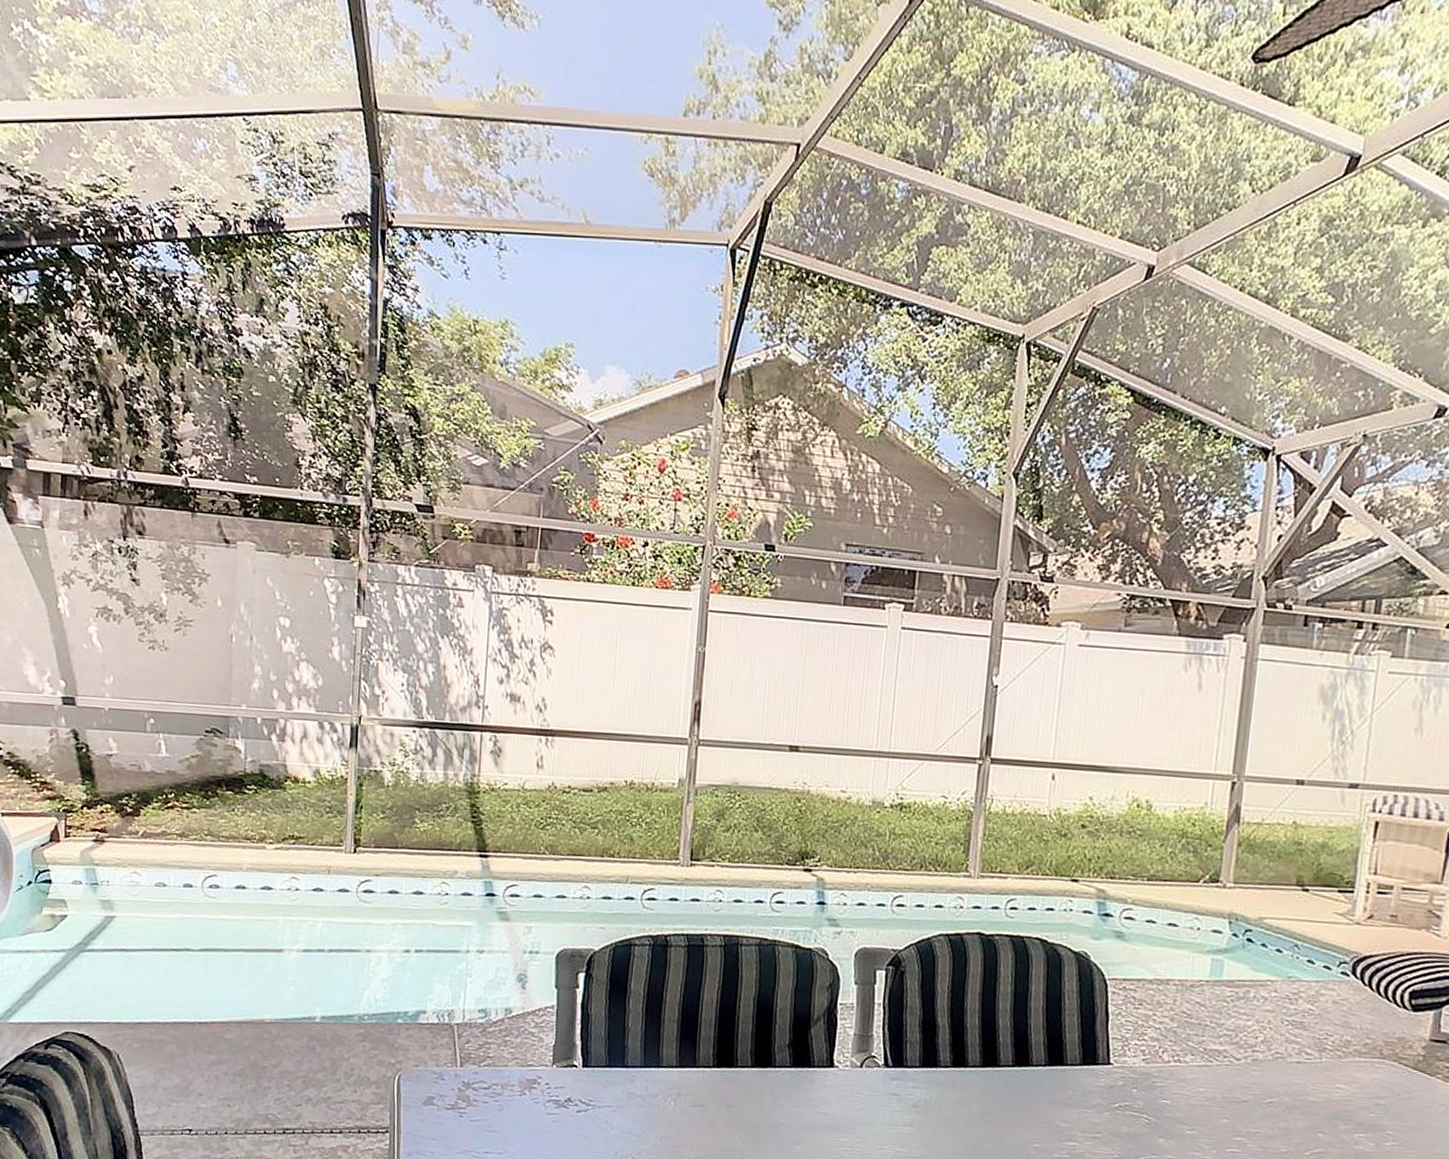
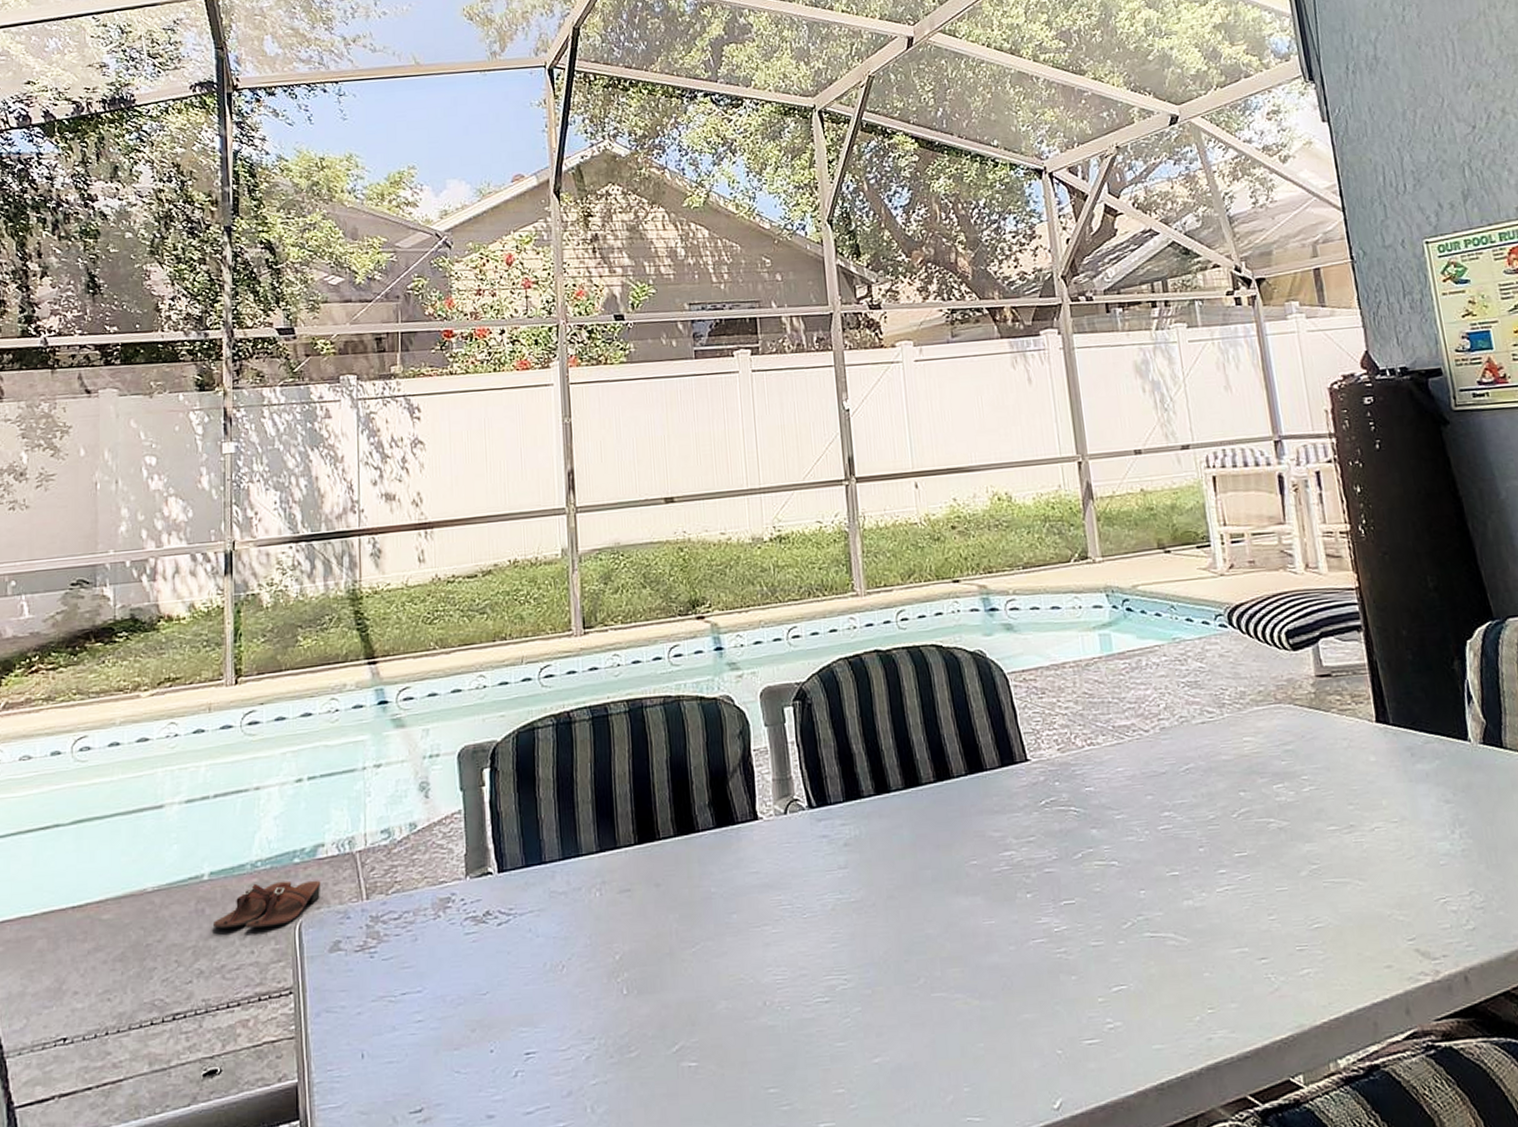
flip-flop: none [322,1033,421,1074] -> present [214,880,321,929]

